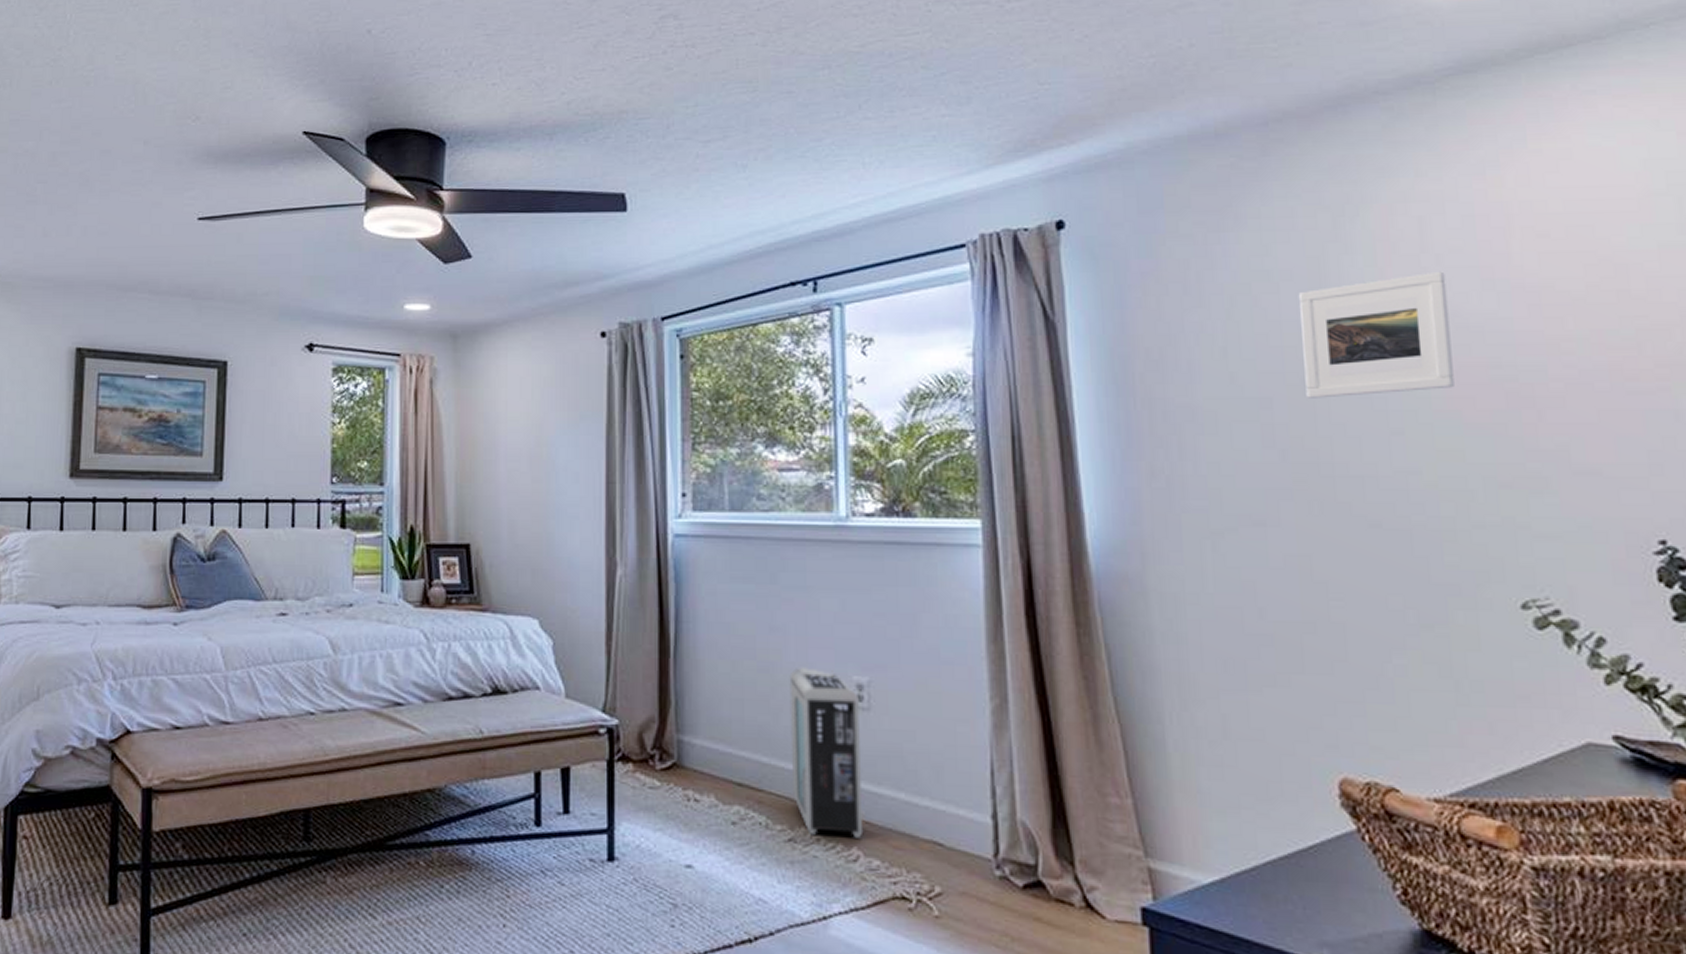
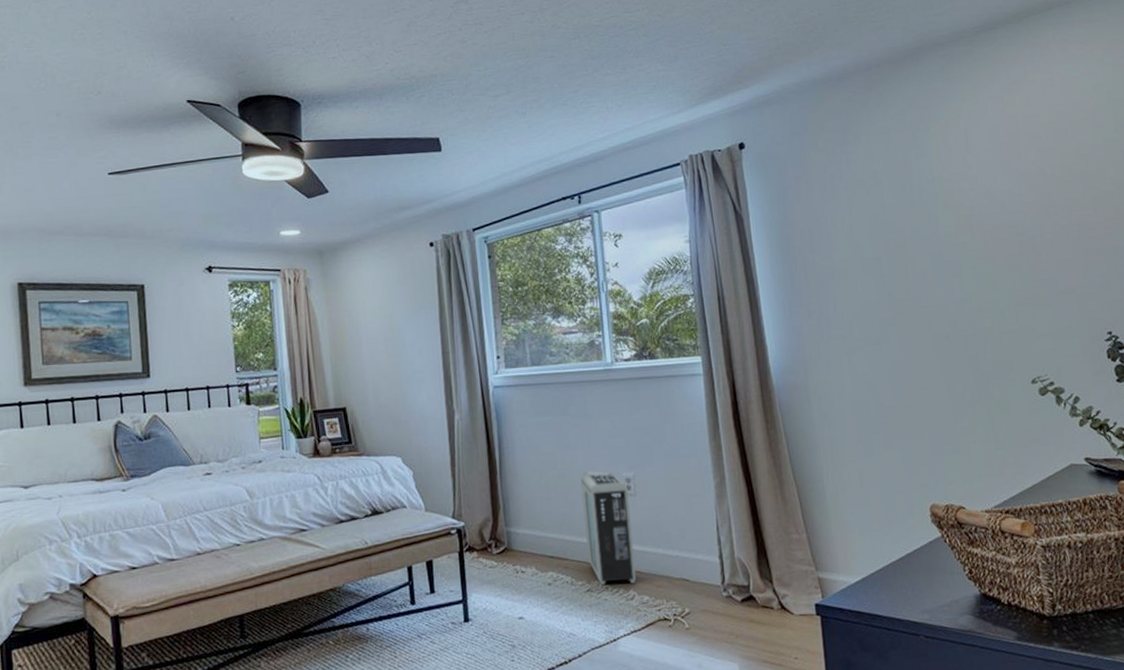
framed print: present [1299,271,1454,398] -> none [895,165,989,256]

